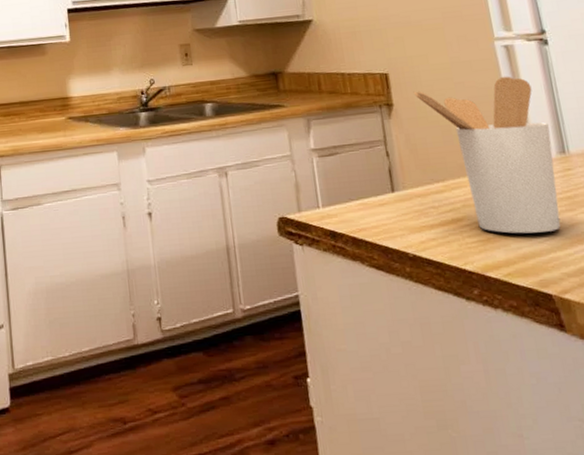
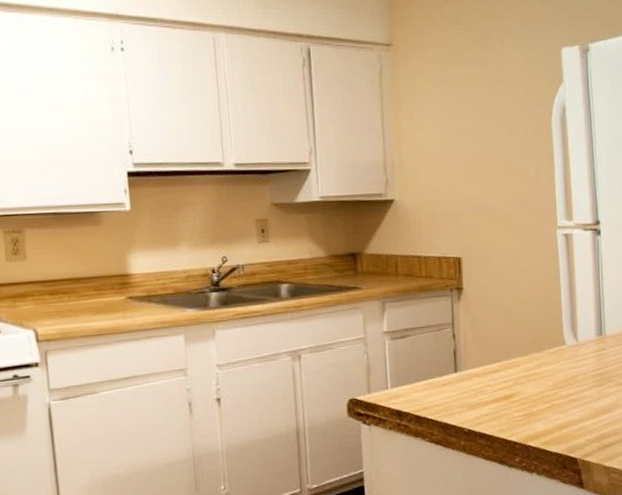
utensil holder: present [413,76,561,234] -> none [482,263,593,407]

